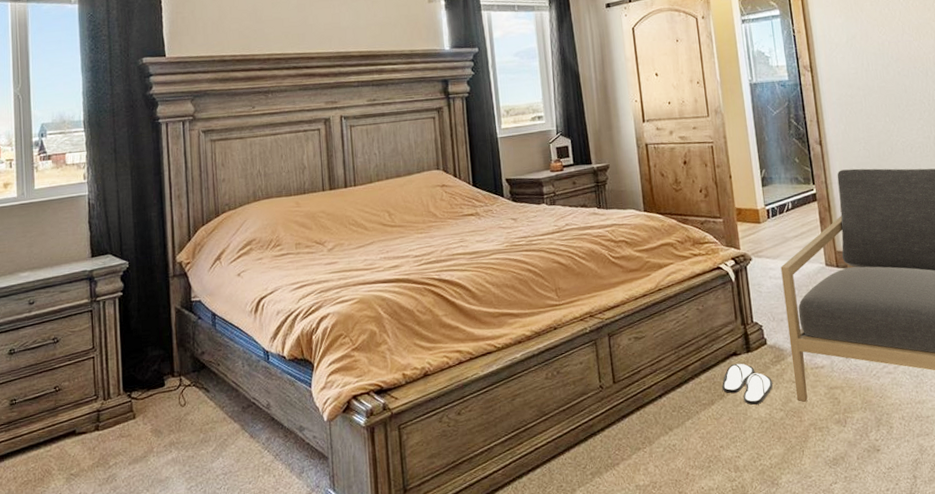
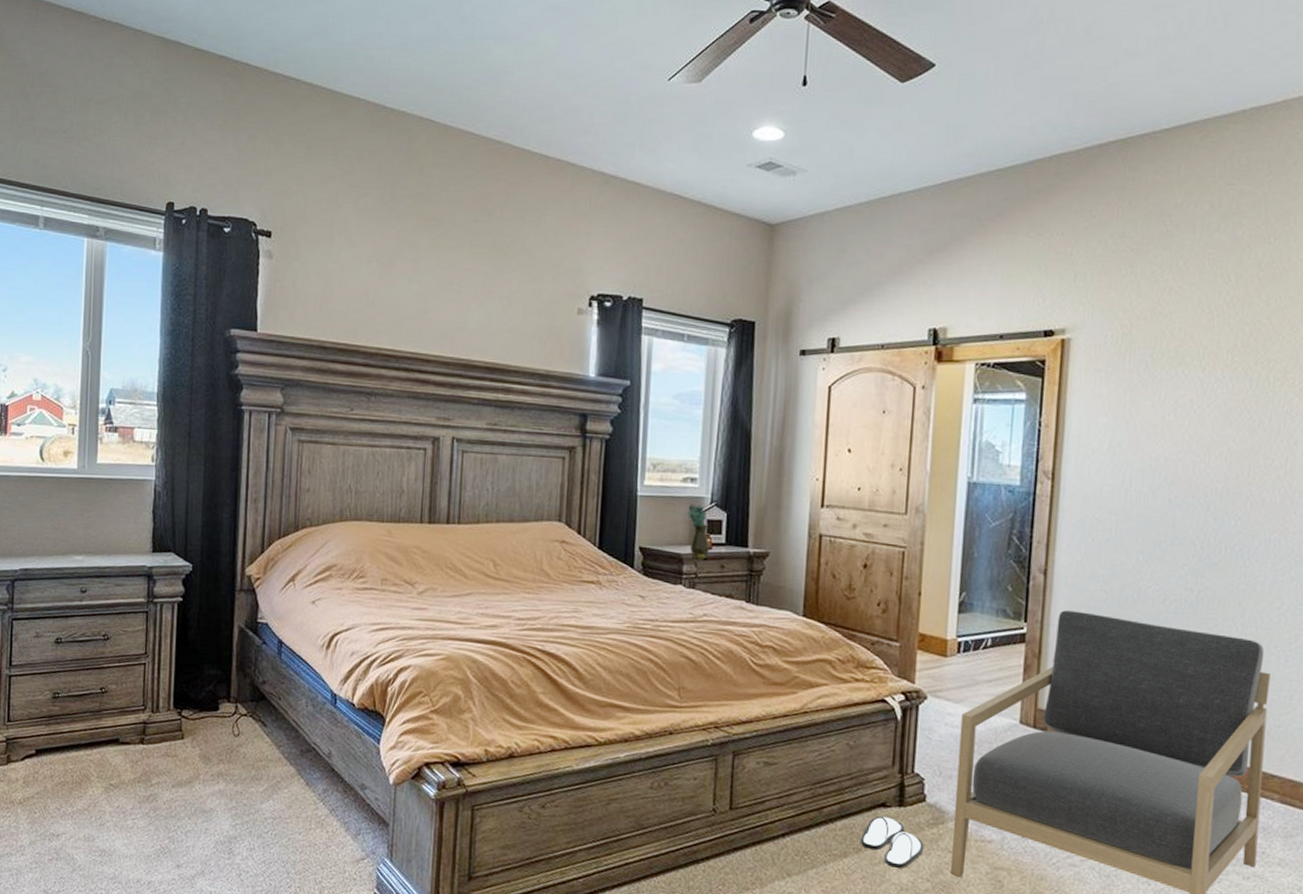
vase: none [539,135,562,181] -> present [688,502,710,560]

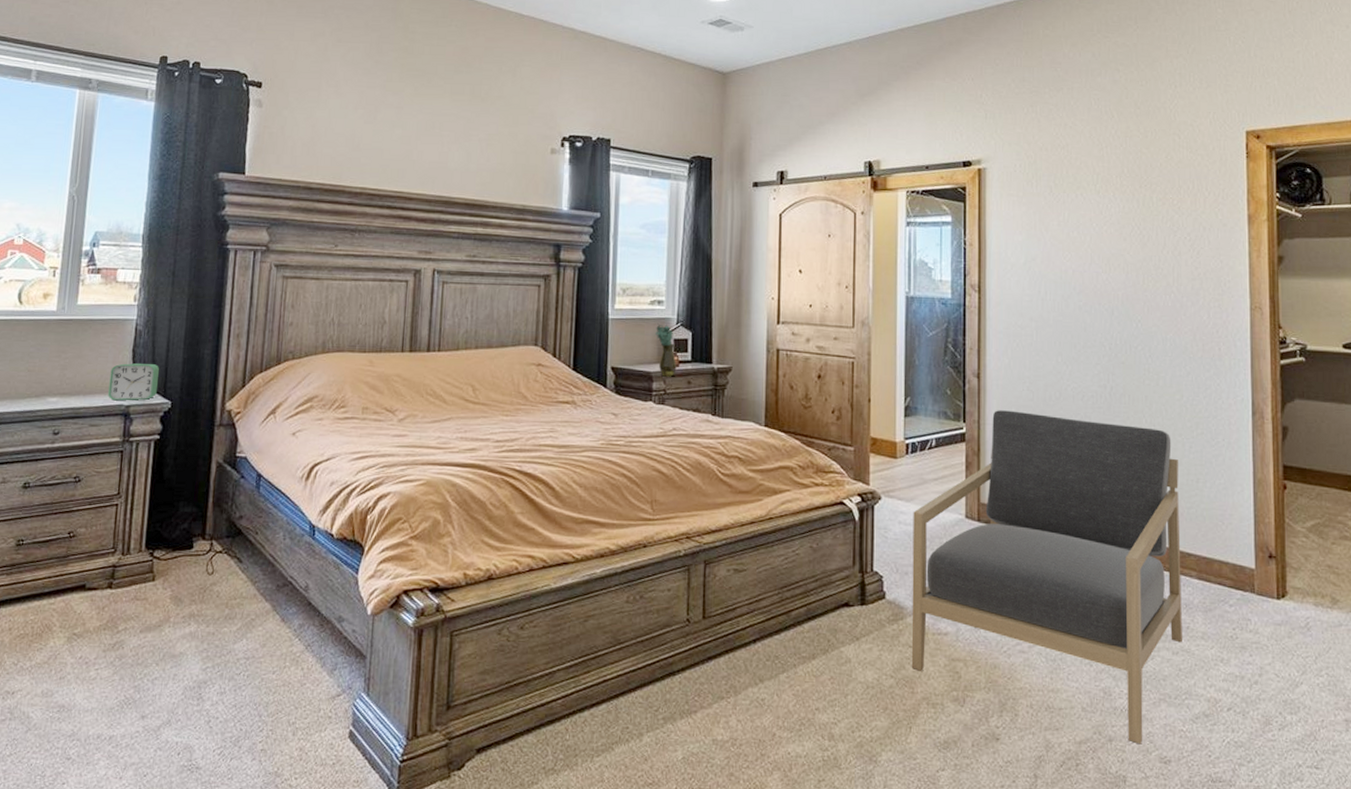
alarm clock: none [131,524,180,563] -> present [108,362,160,401]
slippers: present [861,816,924,868] -> none [828,615,886,666]

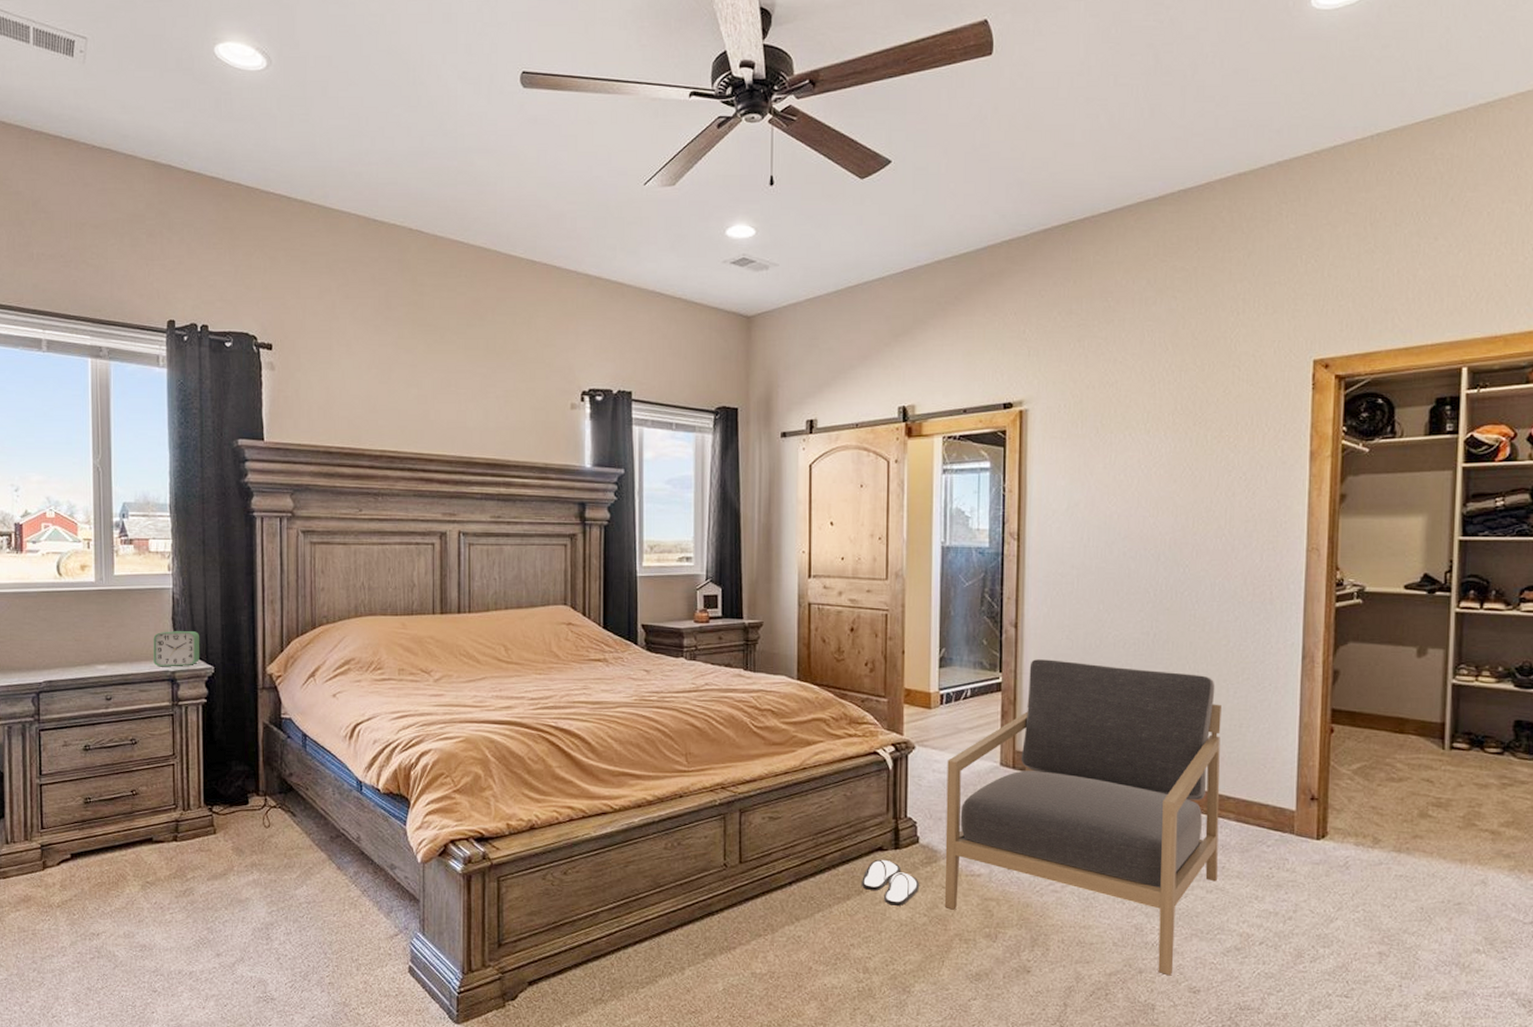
vase: present [656,324,677,377] -> none [685,580,707,633]
slippers: none [828,615,886,666] -> present [862,859,919,906]

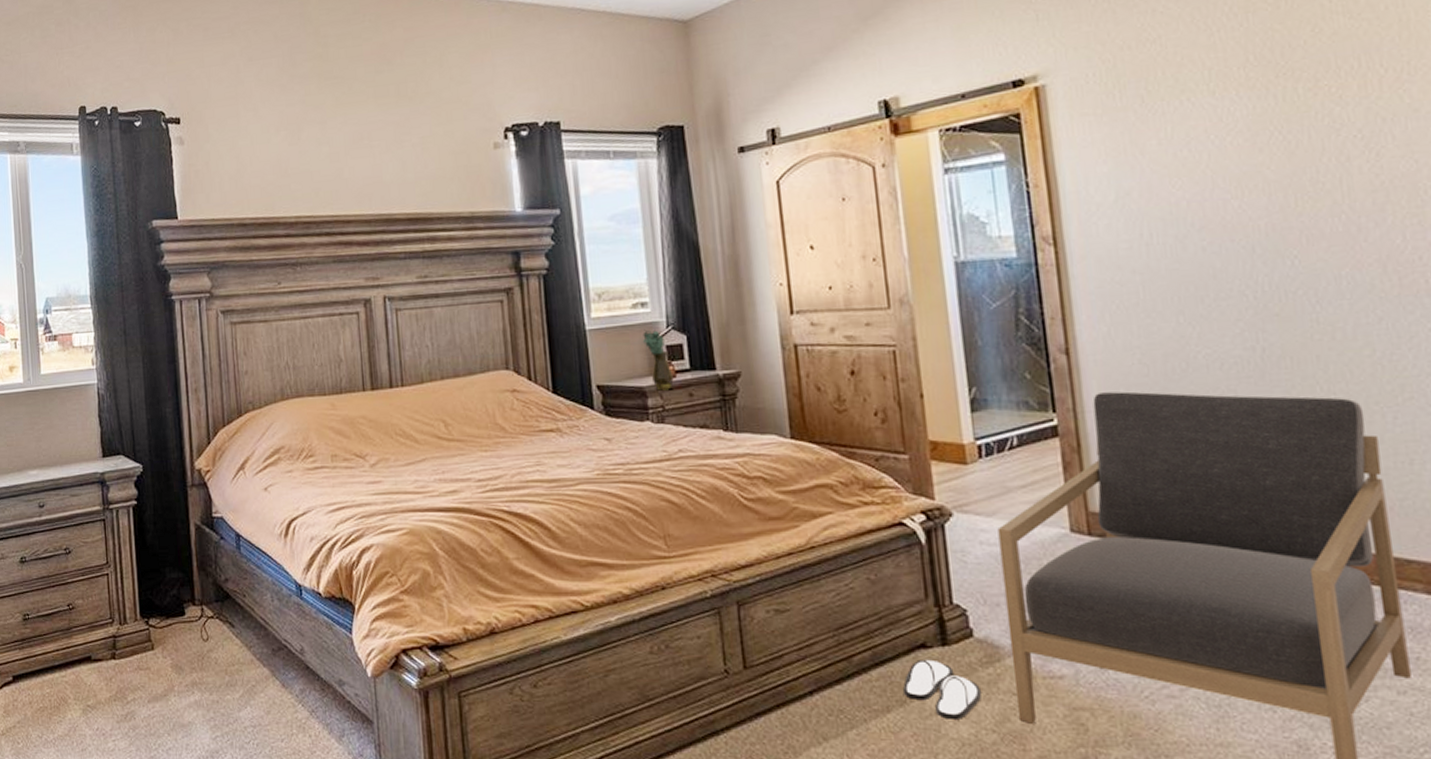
alarm clock: present [153,630,200,667] -> none [81,427,128,469]
vase: none [685,580,707,633] -> present [643,329,674,391]

